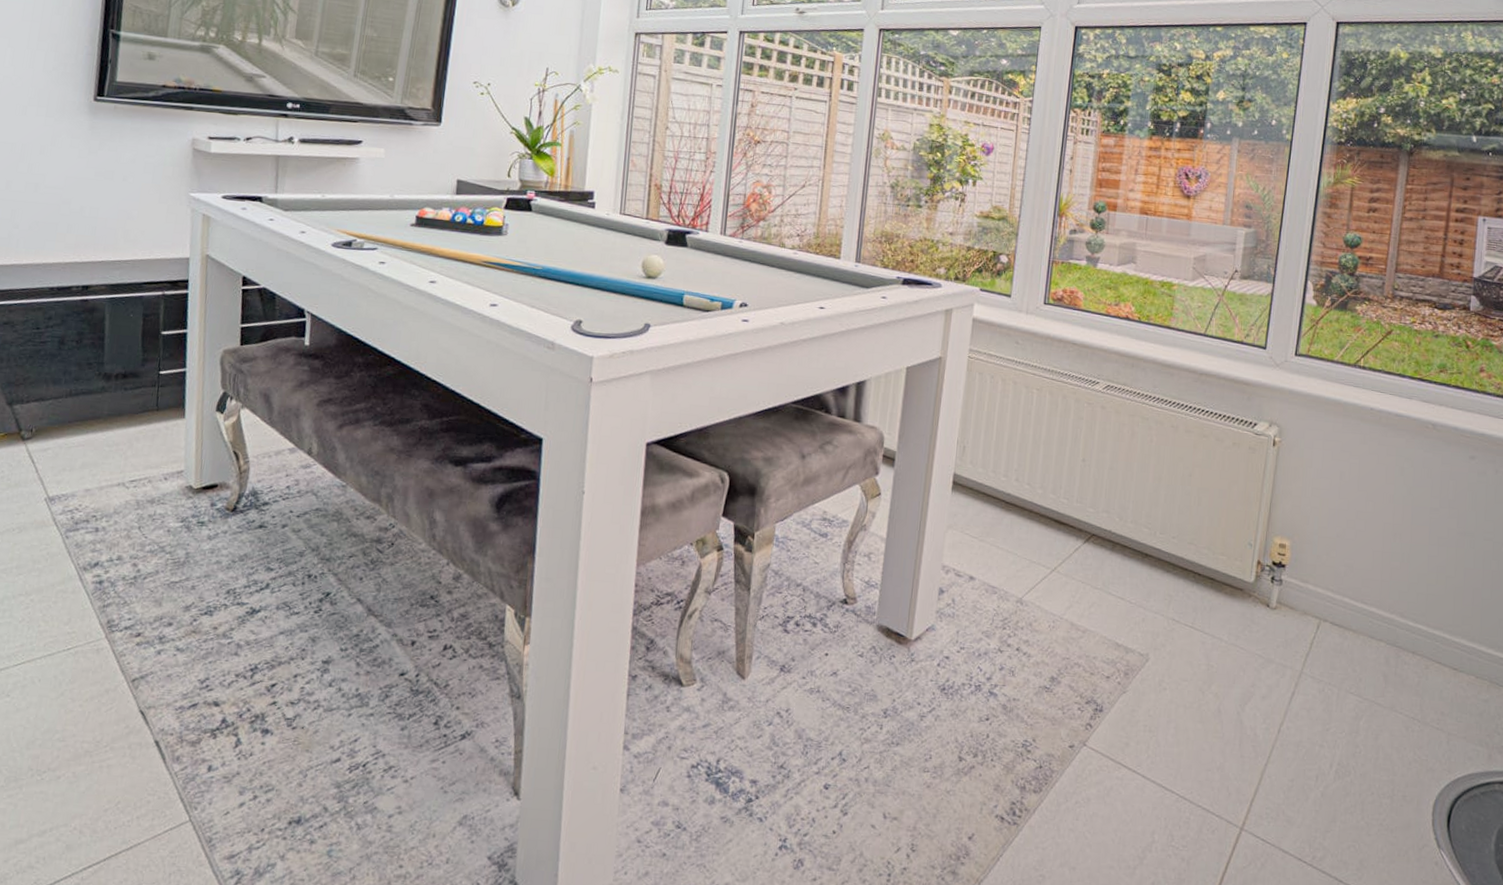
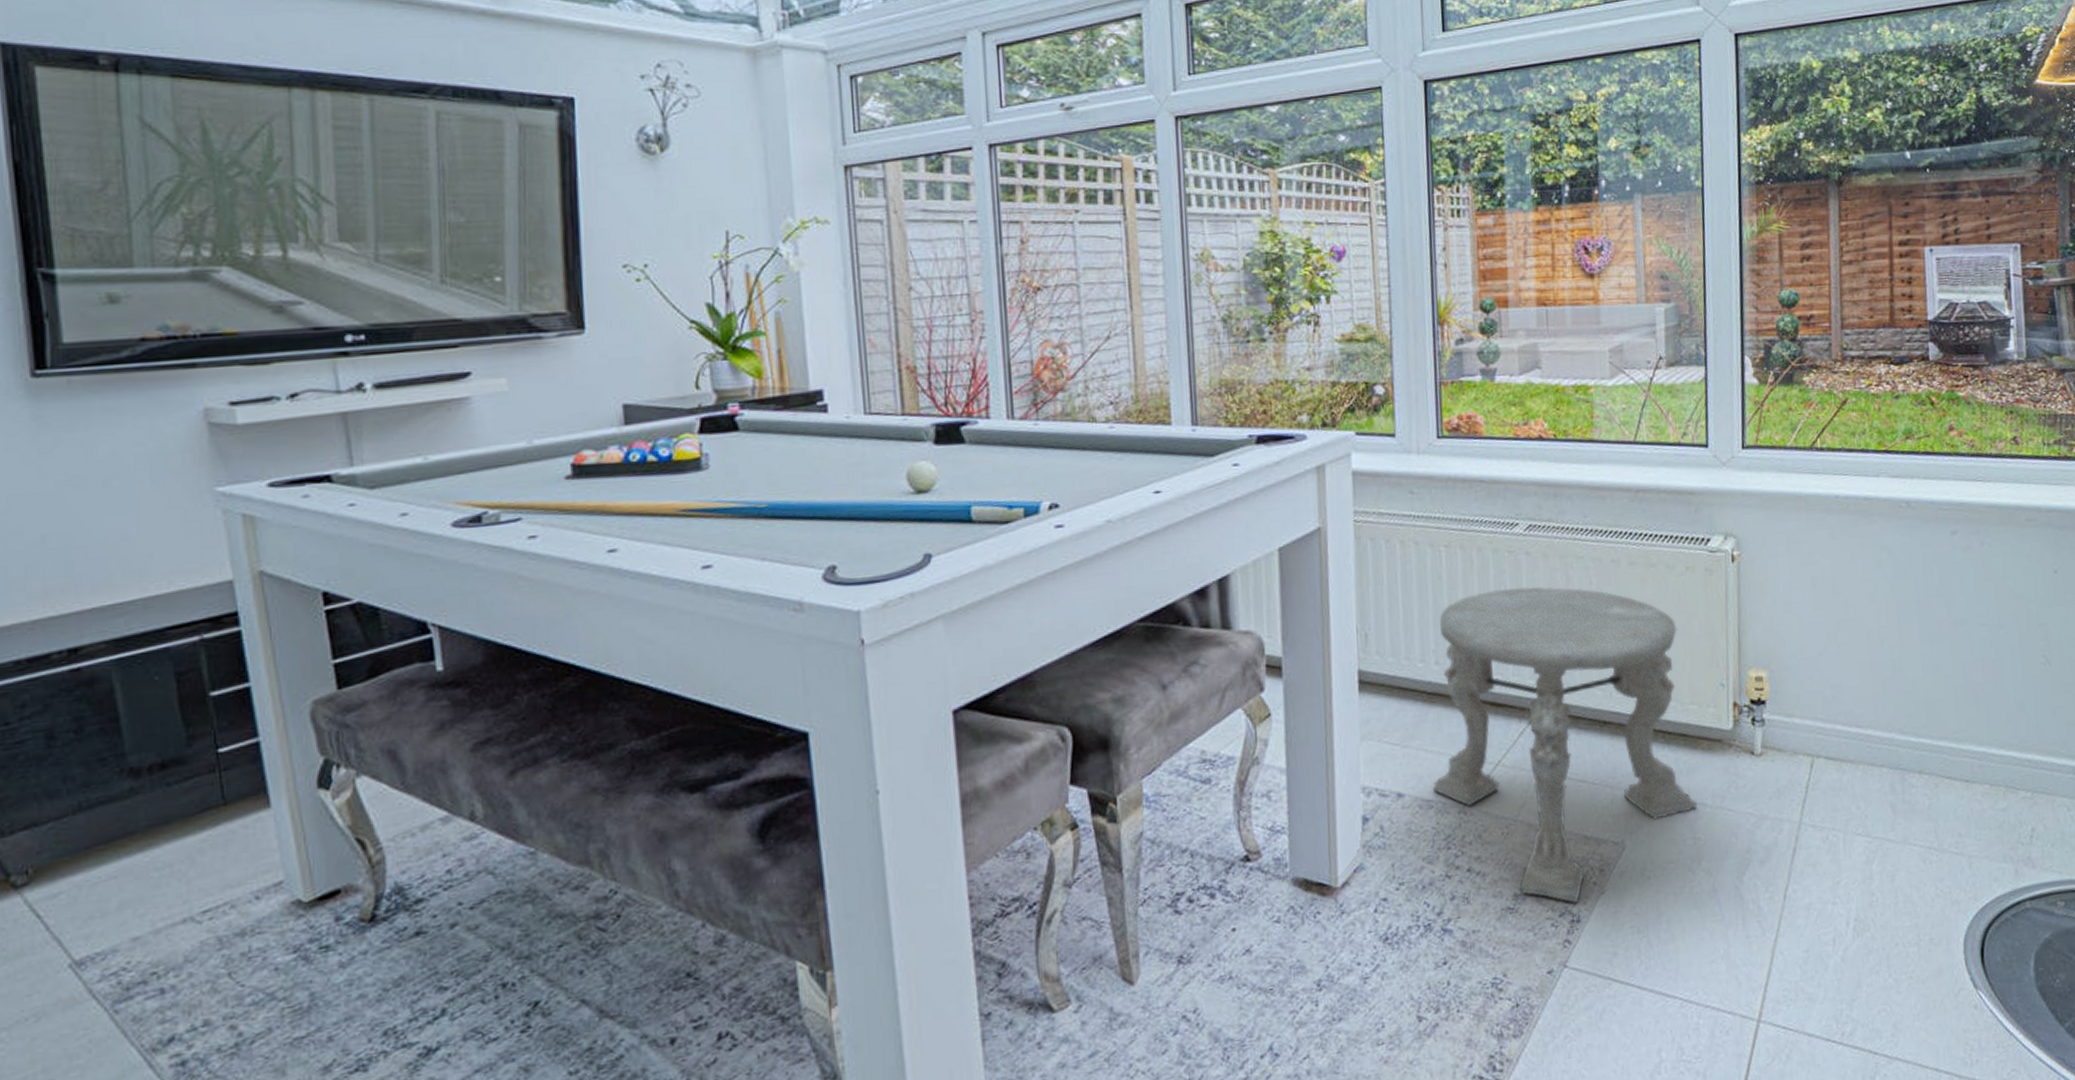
side table: none [998,431,1218,697] -> present [1432,586,1697,904]

